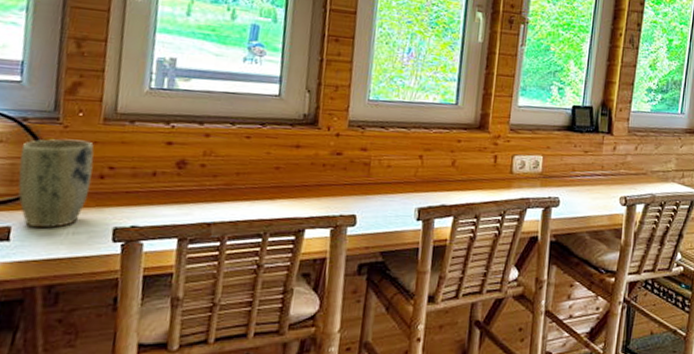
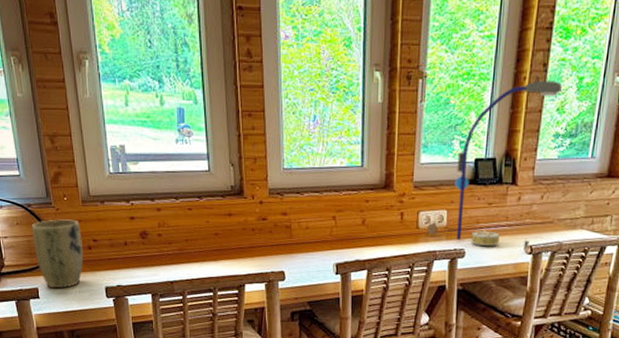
desk lamp: none [520,38,655,206] -> present [426,80,563,254]

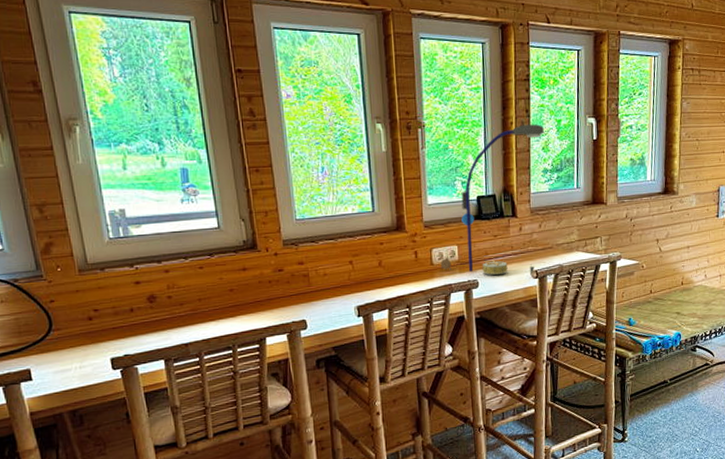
plant pot: present [31,219,84,289] -> none [19,290,84,368]

